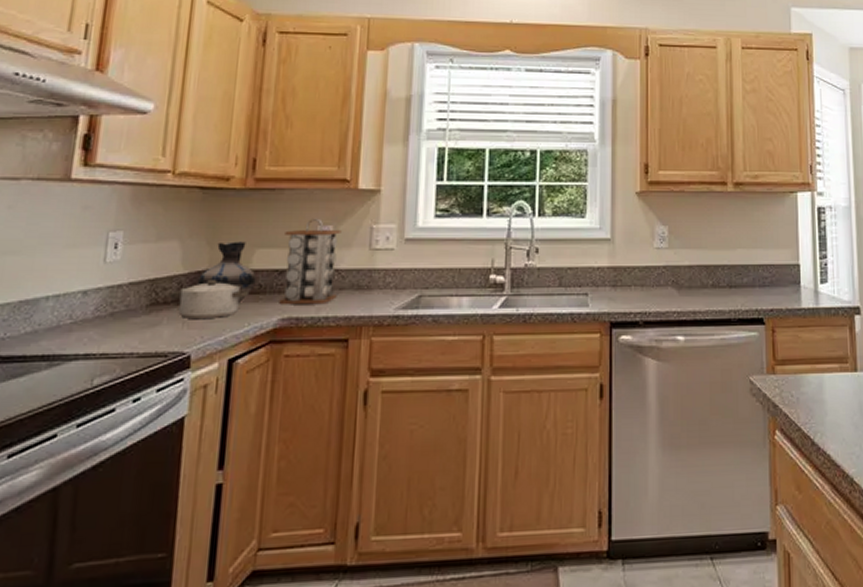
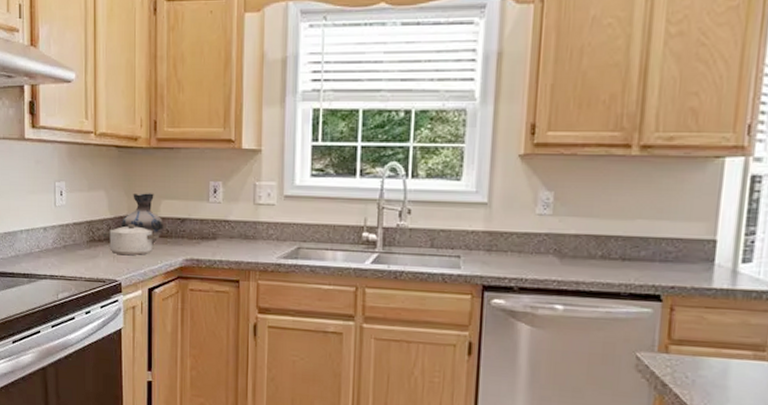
spice rack: present [279,218,342,305] -> none [183,174,229,250]

